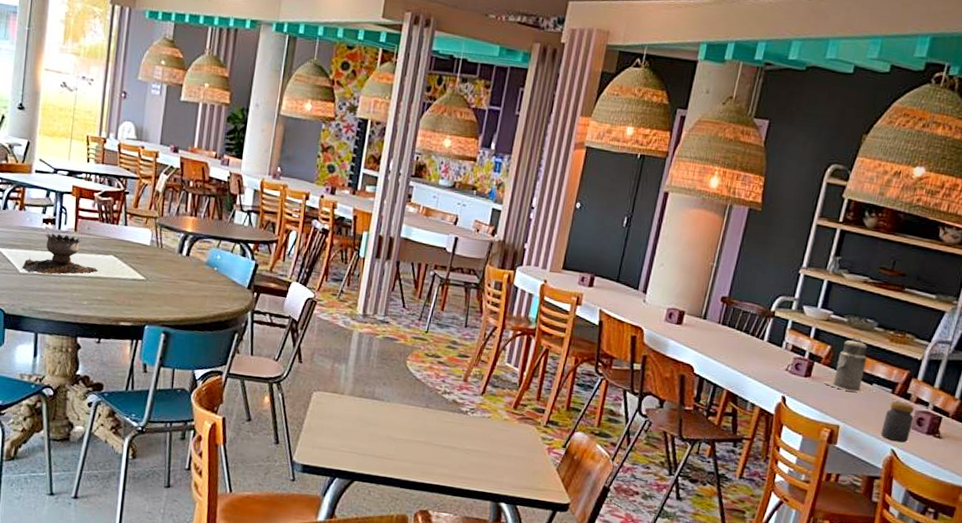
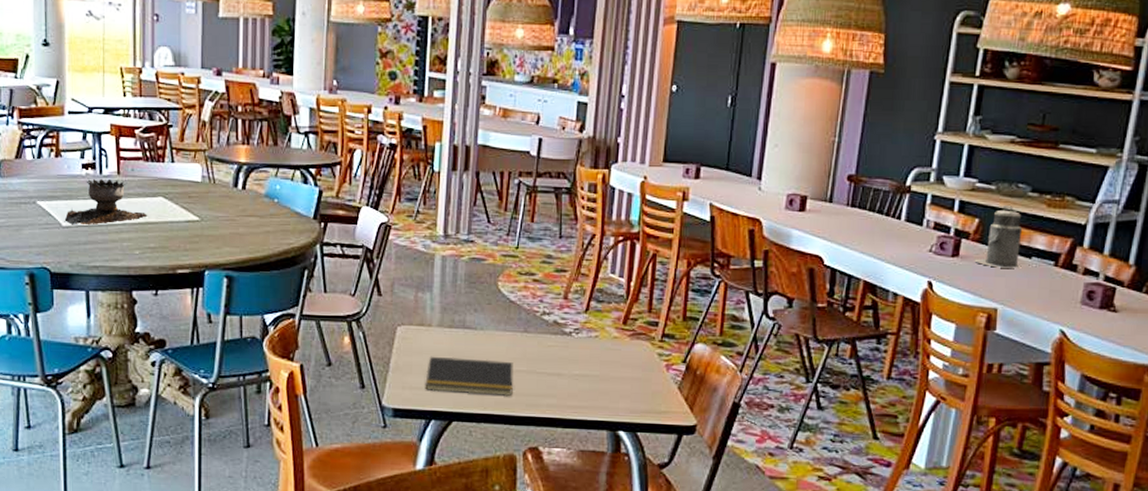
notepad: none [332,421,414,463] -> present [425,356,513,397]
jar: present [881,401,914,443] -> none [1046,275,1083,321]

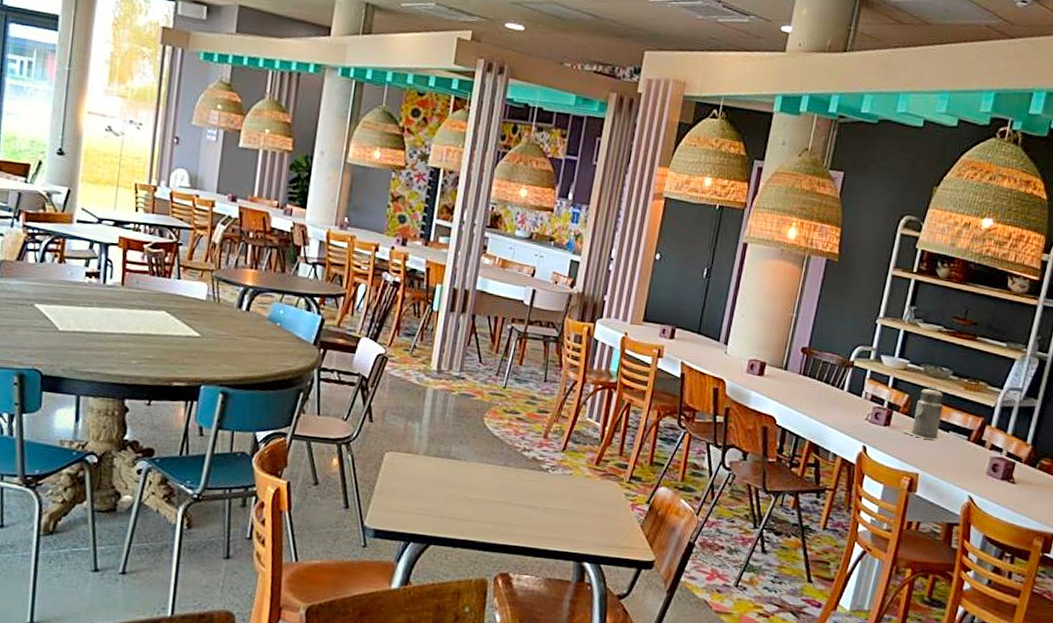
brazier: present [64,178,148,225] -> none [61,287,149,332]
notepad: present [425,356,513,397] -> none [406,482,492,525]

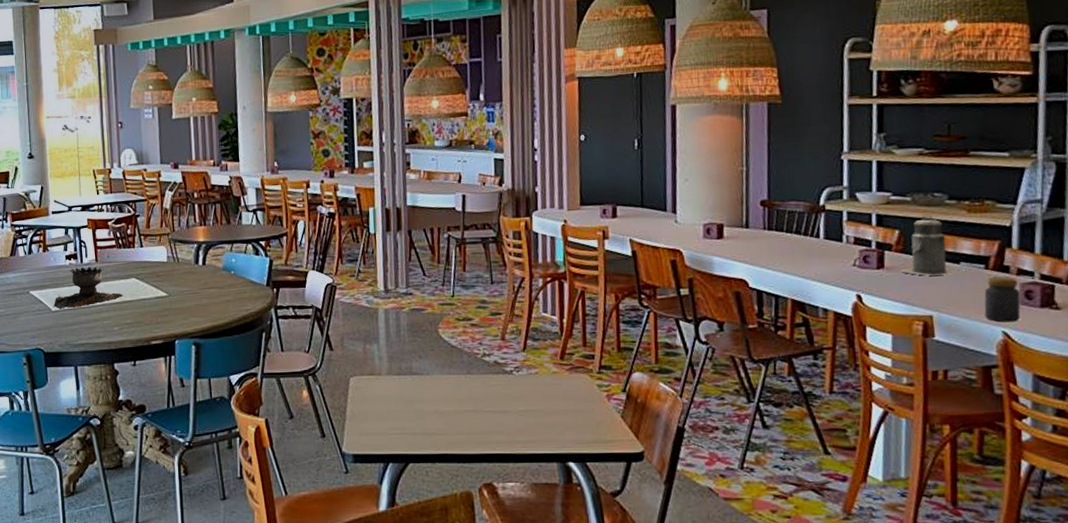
brazier: none [61,287,149,332] -> present [53,266,124,309]
jar: none [958,448,989,489] -> present [984,277,1021,322]

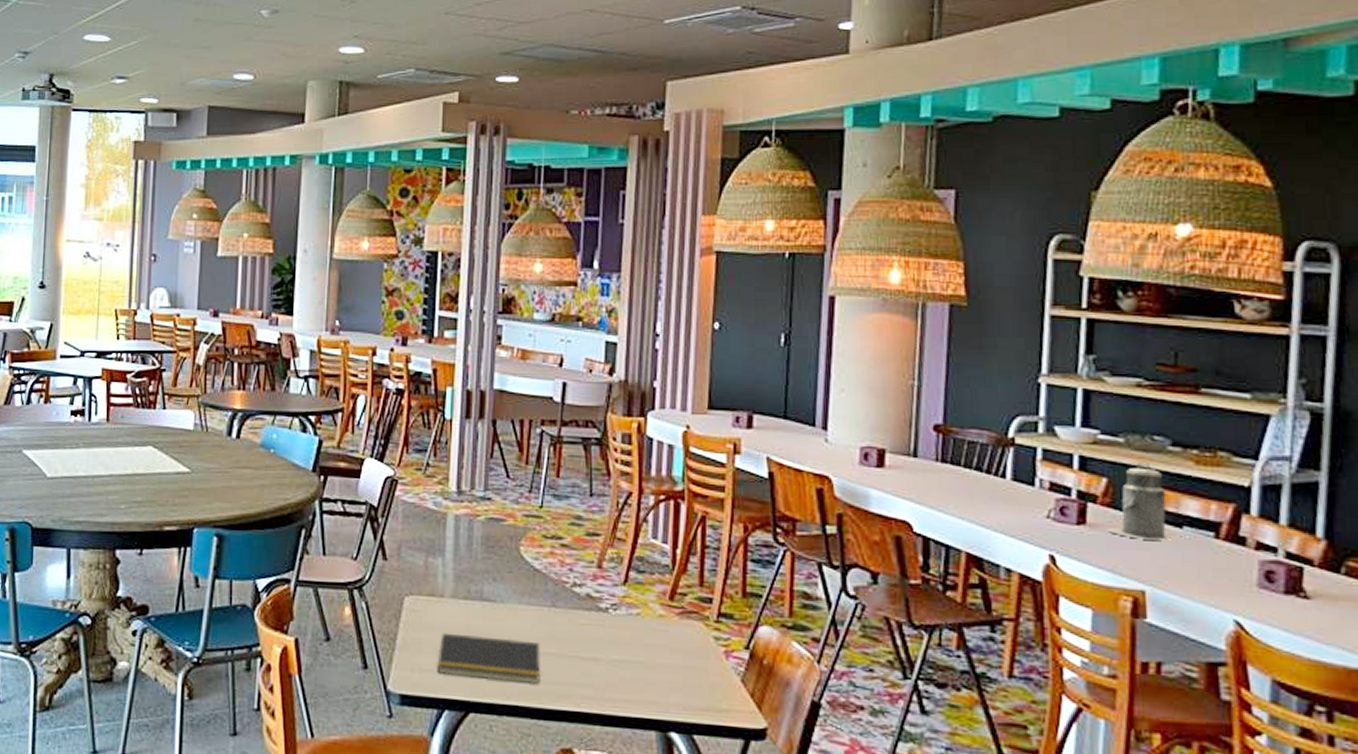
brazier: present [53,266,124,309] -> none [49,426,136,477]
notepad: none [380,402,463,436] -> present [437,632,540,685]
jar: present [984,277,1021,322] -> none [1211,549,1259,609]

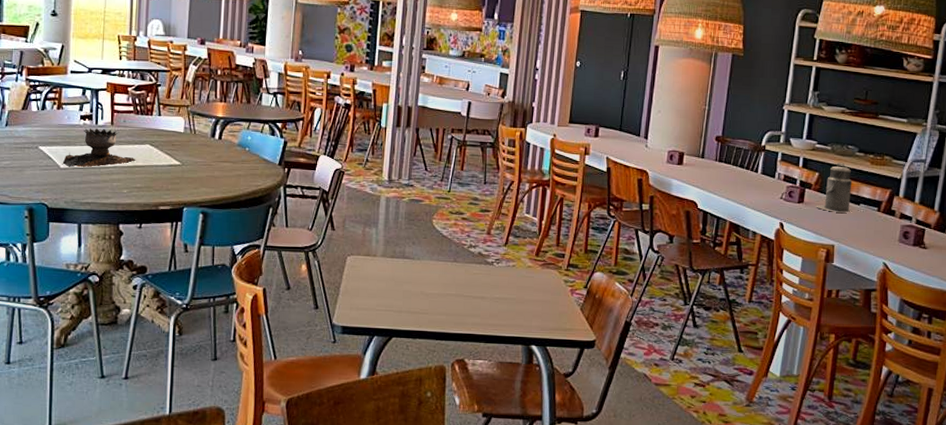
brazier: none [49,426,136,477] -> present [62,128,136,168]
notepad: present [437,632,540,685] -> none [369,281,444,316]

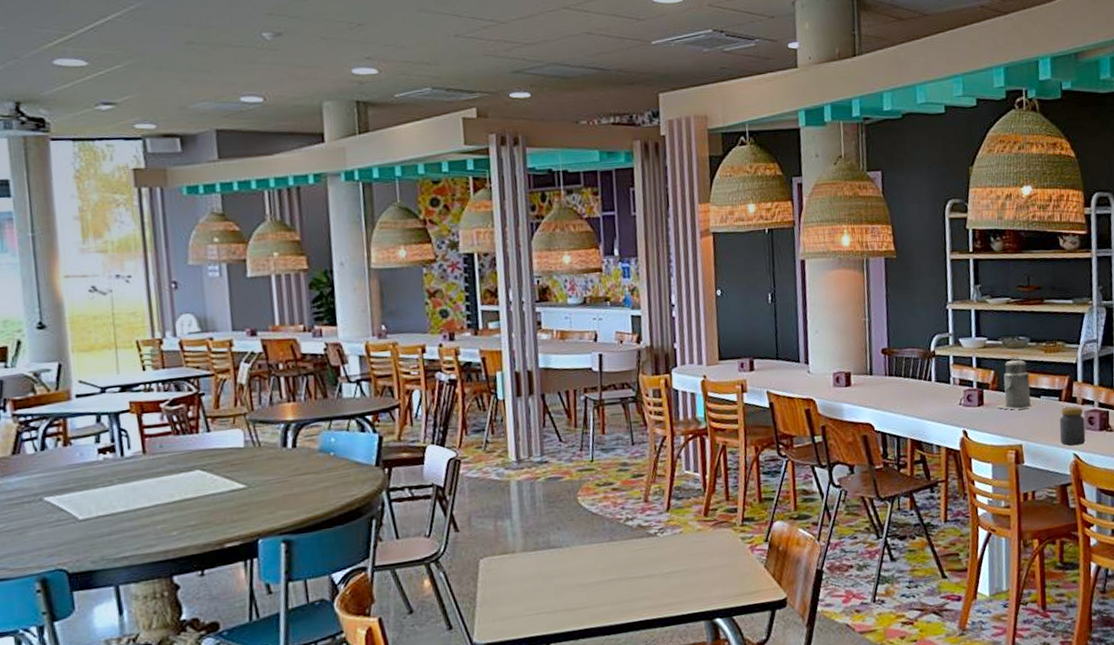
brazier: present [62,128,136,168] -> none [80,459,184,516]
jar: none [872,218,900,256] -> present [1059,406,1086,446]

